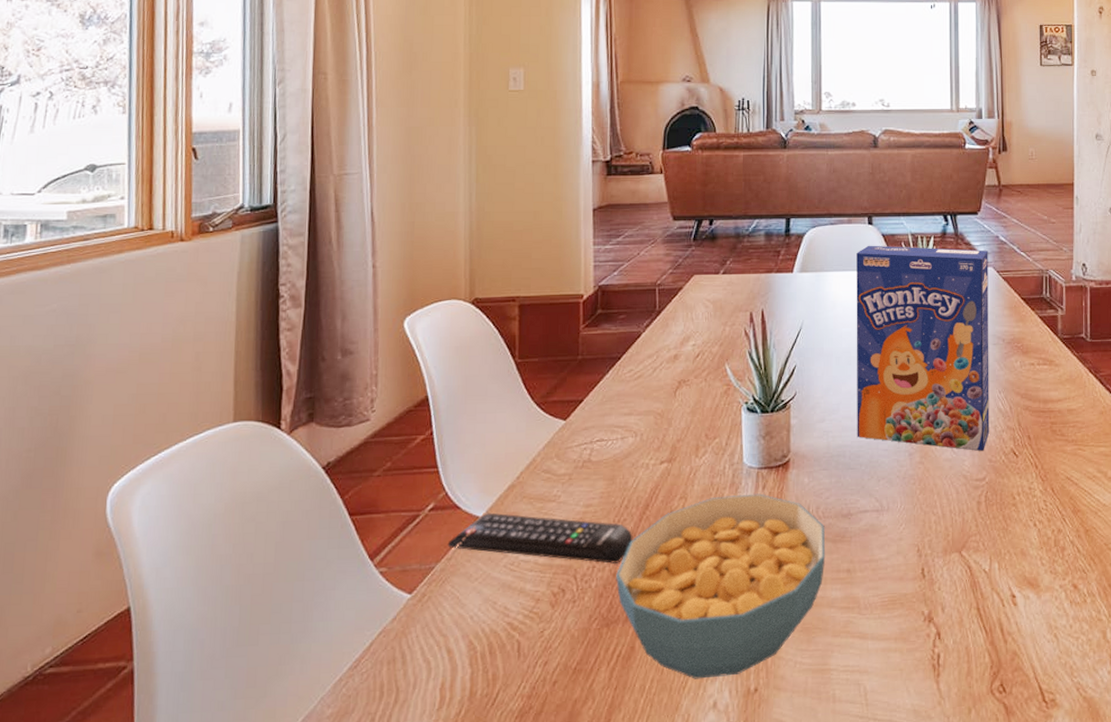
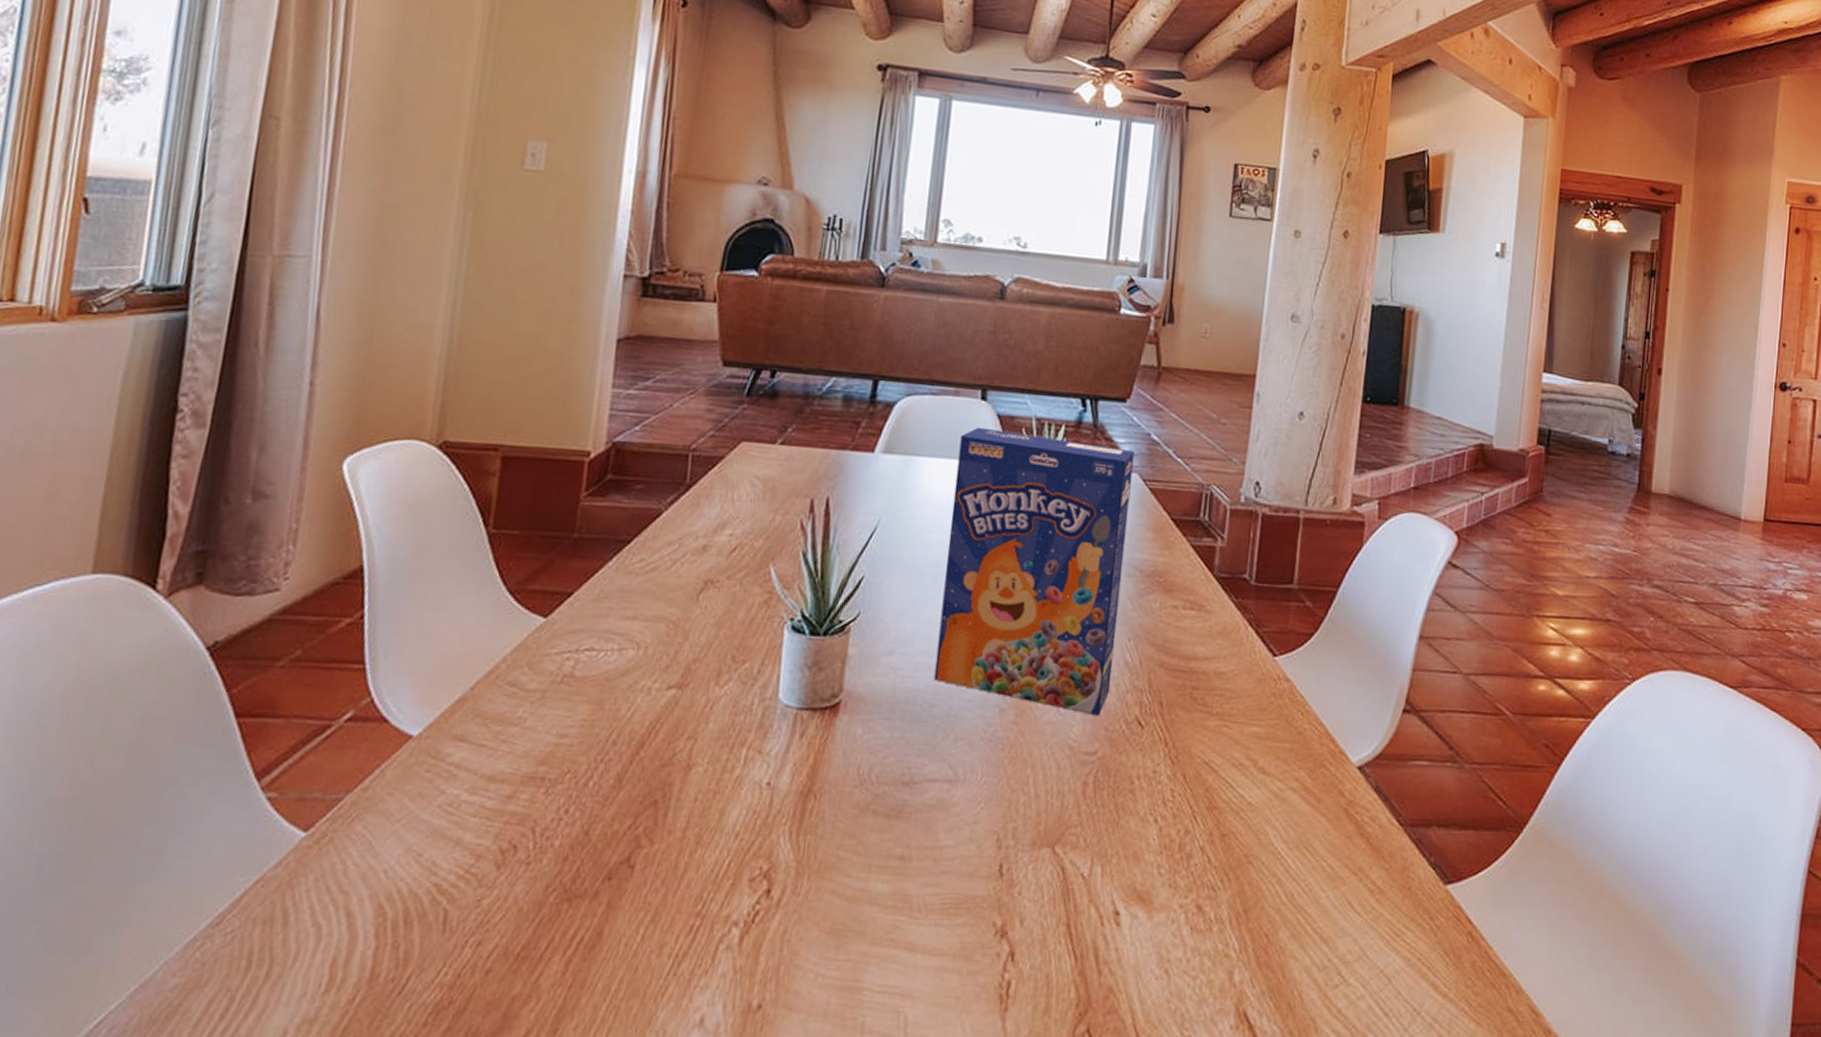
remote control: present [447,512,633,564] -> none [364,732,619,817]
cereal bowl: present [616,493,826,679] -> none [588,741,878,986]

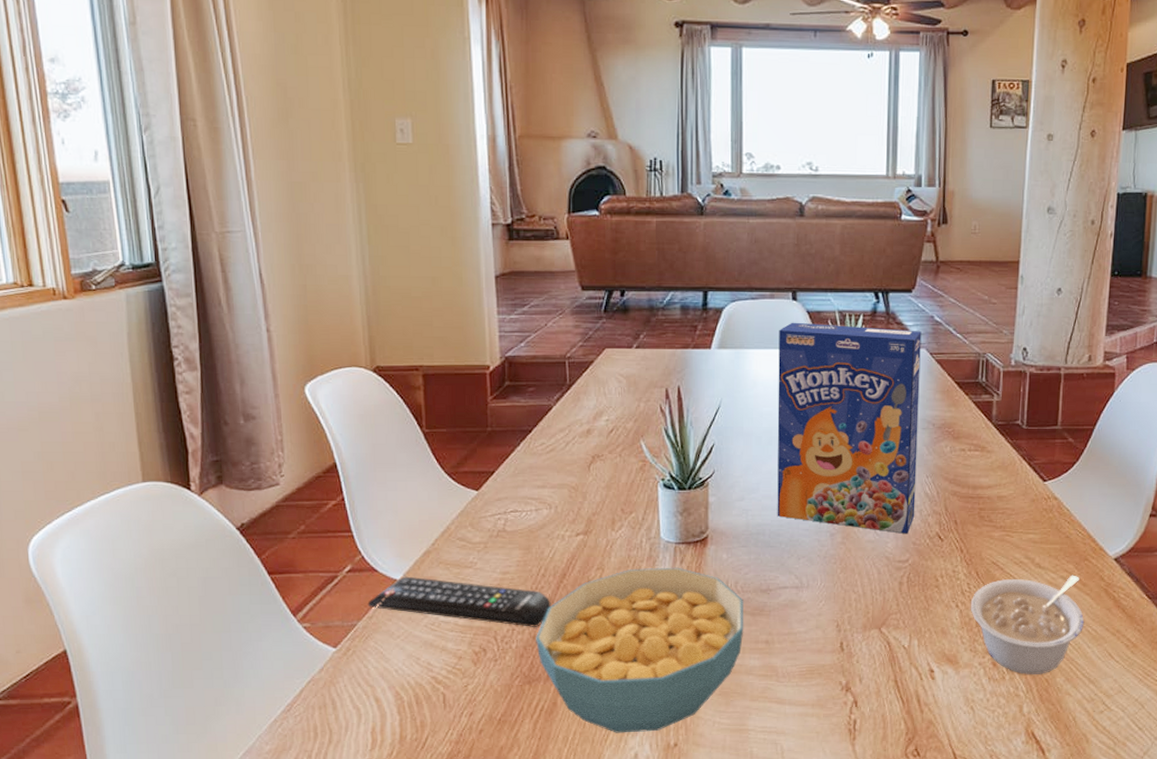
remote control: none [364,732,619,817] -> present [367,576,551,627]
cereal bowl: none [588,741,878,986] -> present [536,567,745,733]
legume: none [1172,786,1318,926] -> present [970,575,1085,674]

